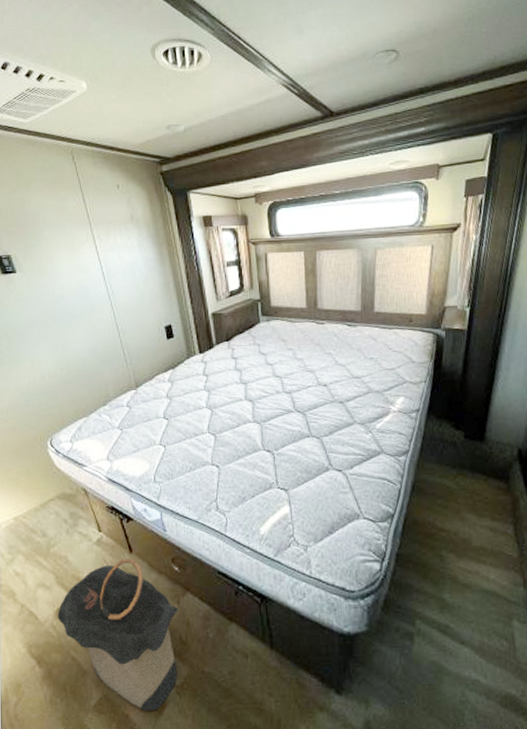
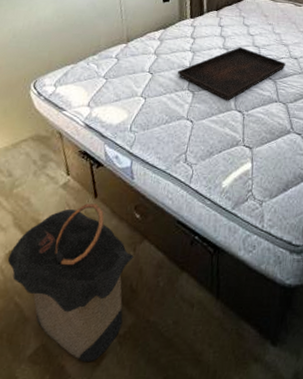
serving tray: none [195,379,314,441] -> present [178,47,286,101]

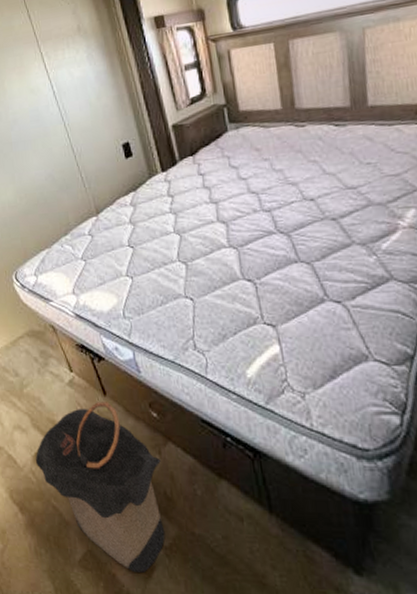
serving tray: present [178,47,286,101] -> none [162,197,300,269]

